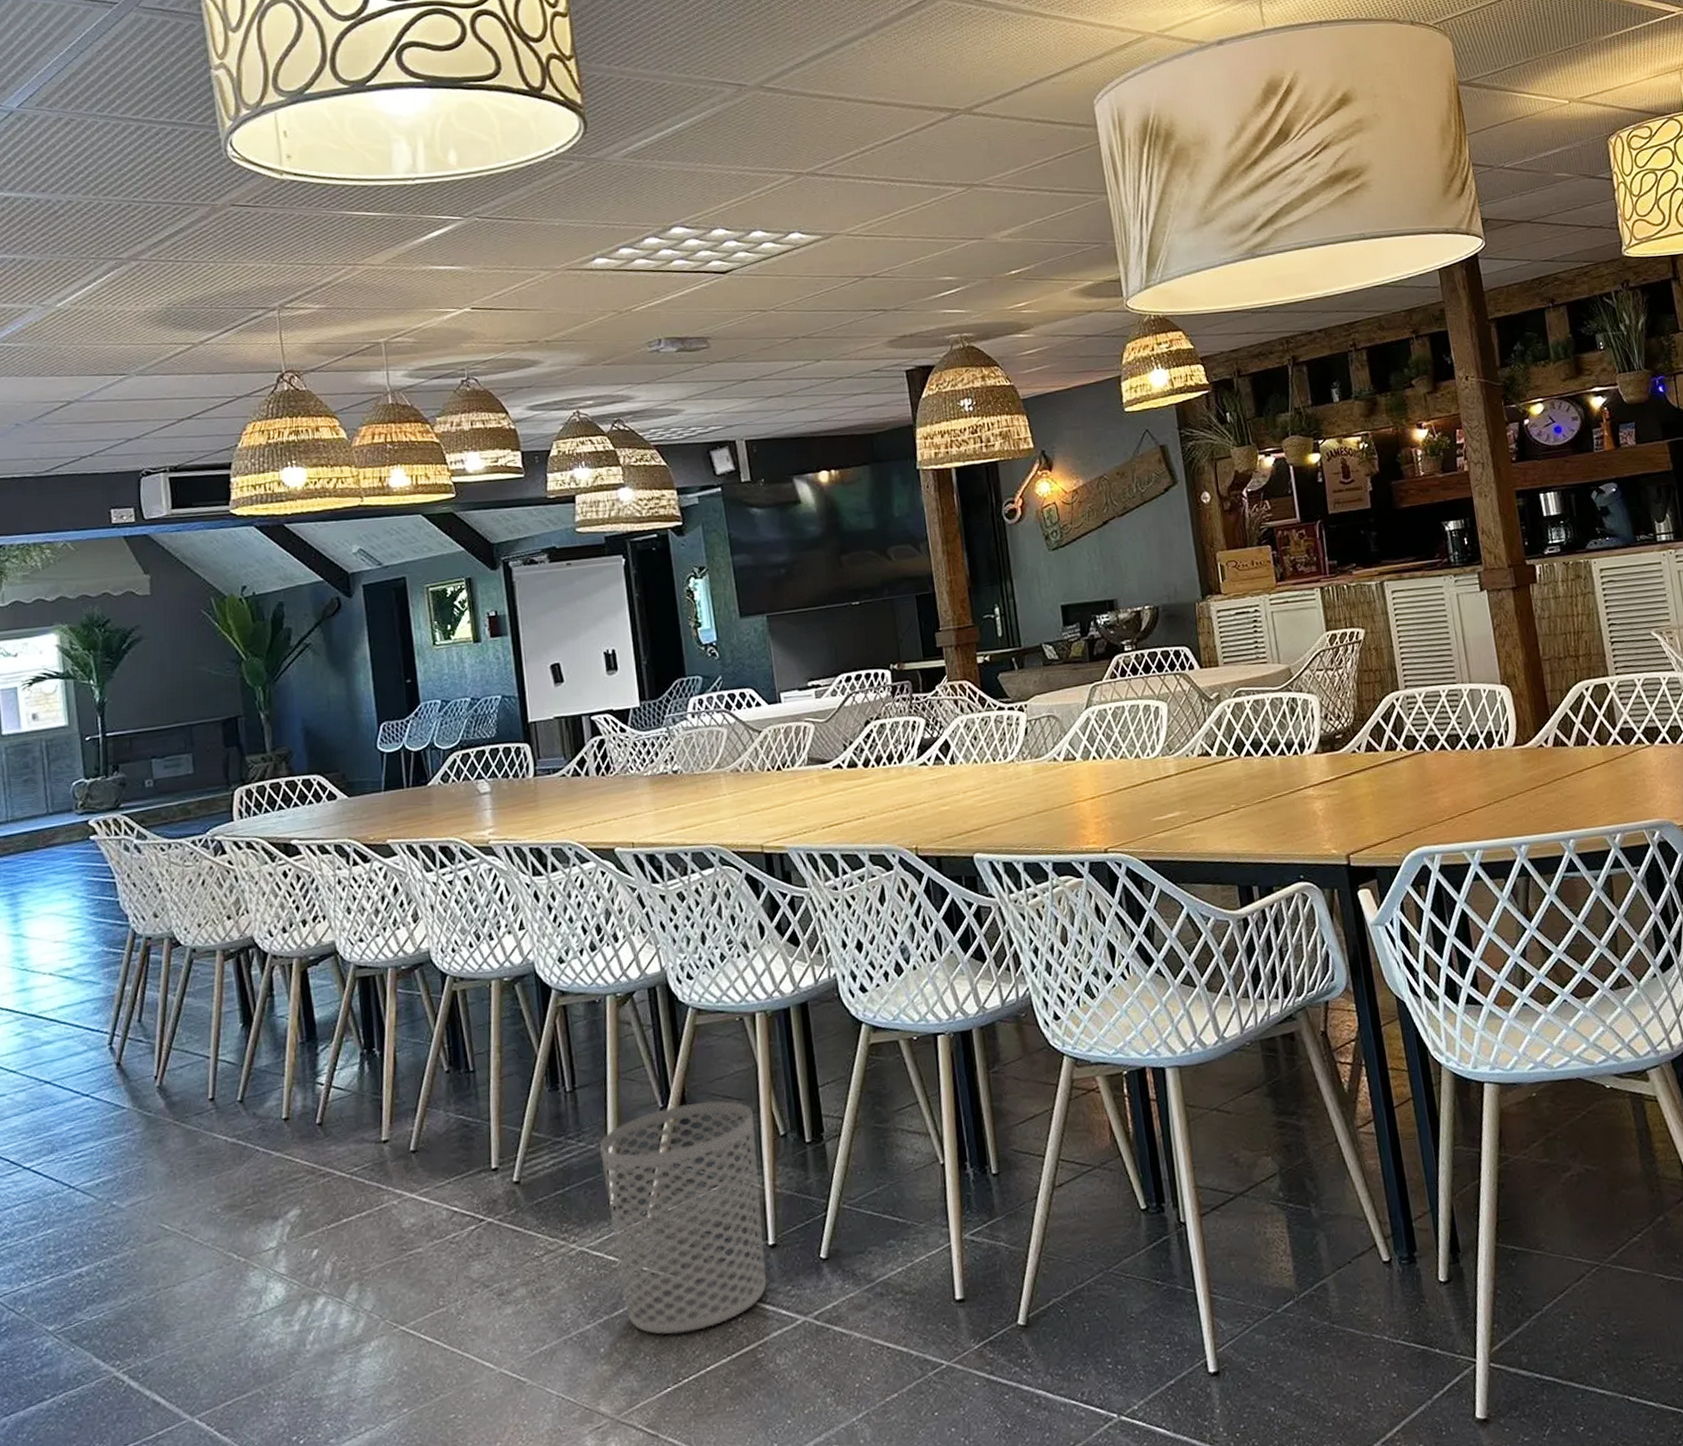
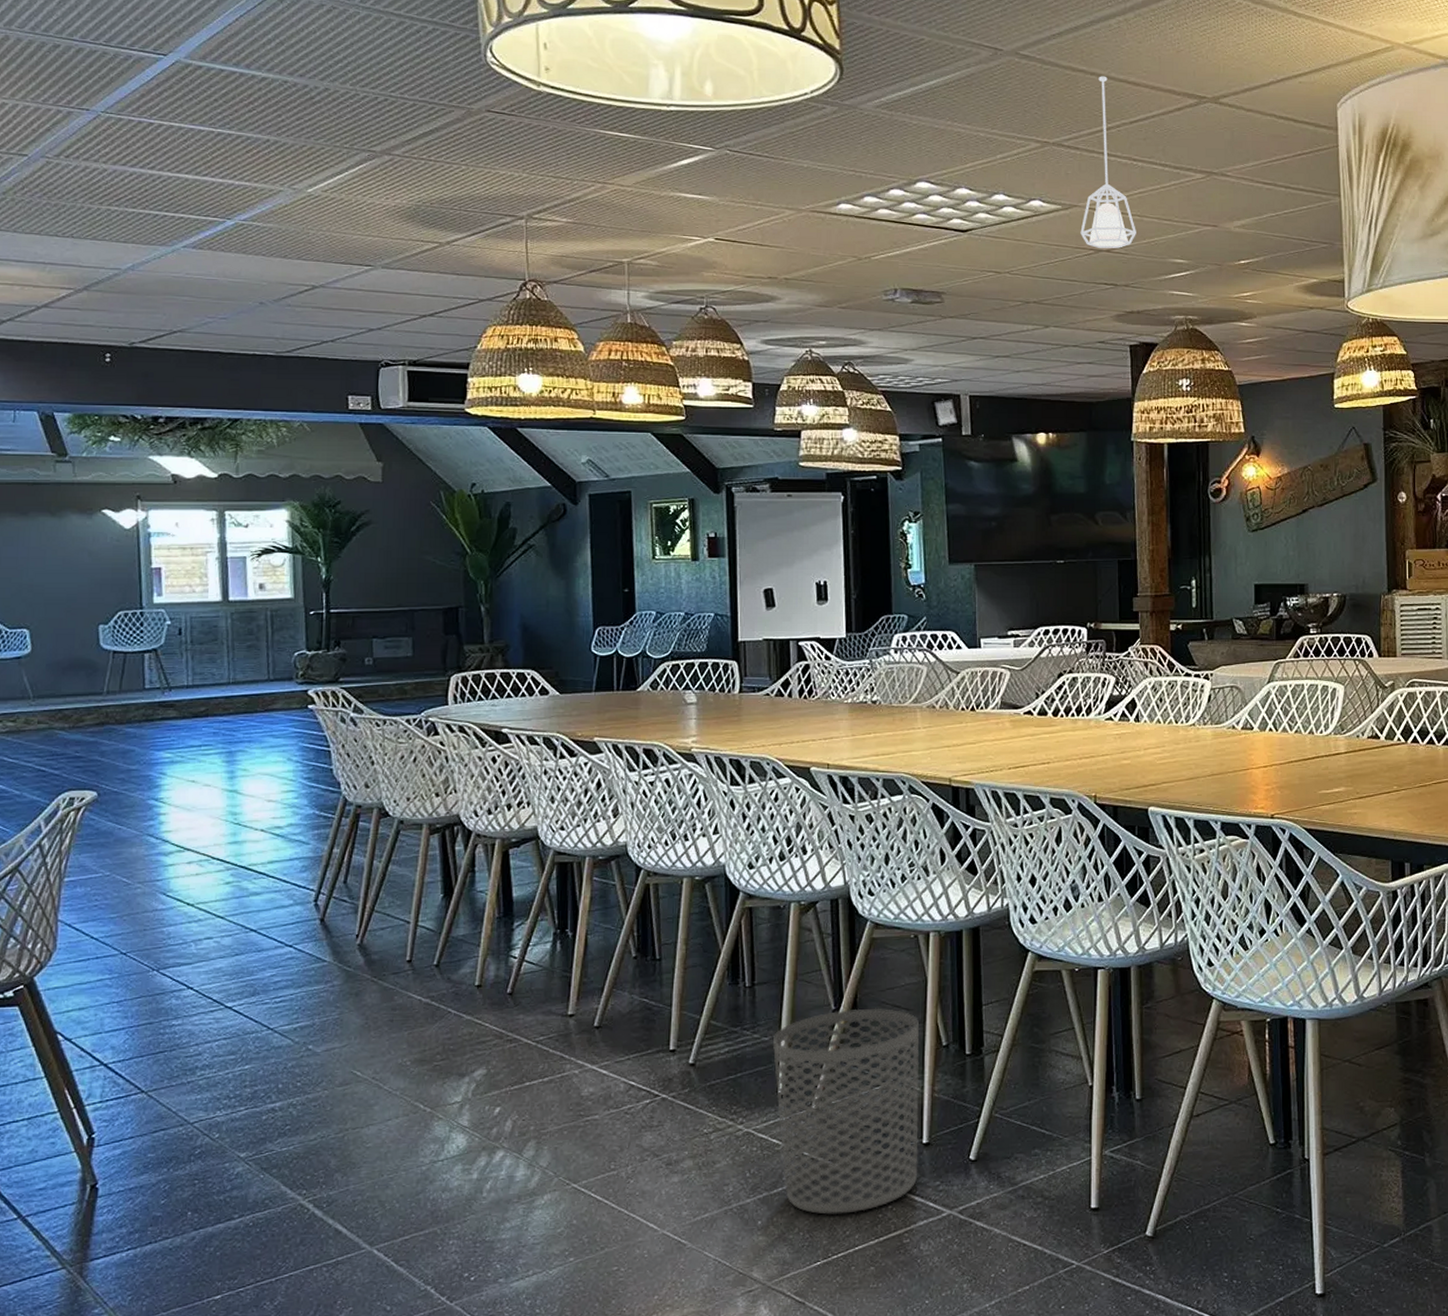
pendant lamp: none [843,99,901,275] -> present [1080,76,1136,248]

